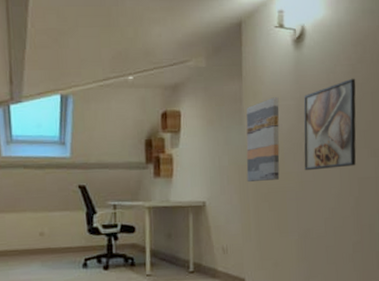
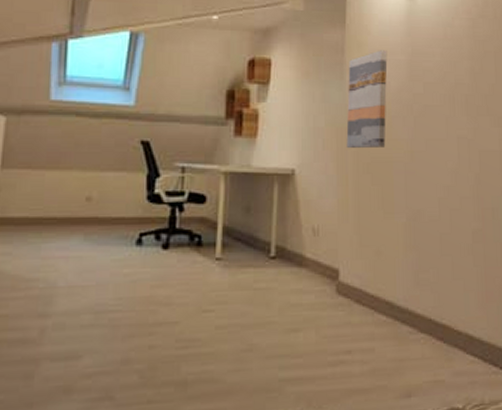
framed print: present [304,78,356,171] -> none [415,34,477,139]

